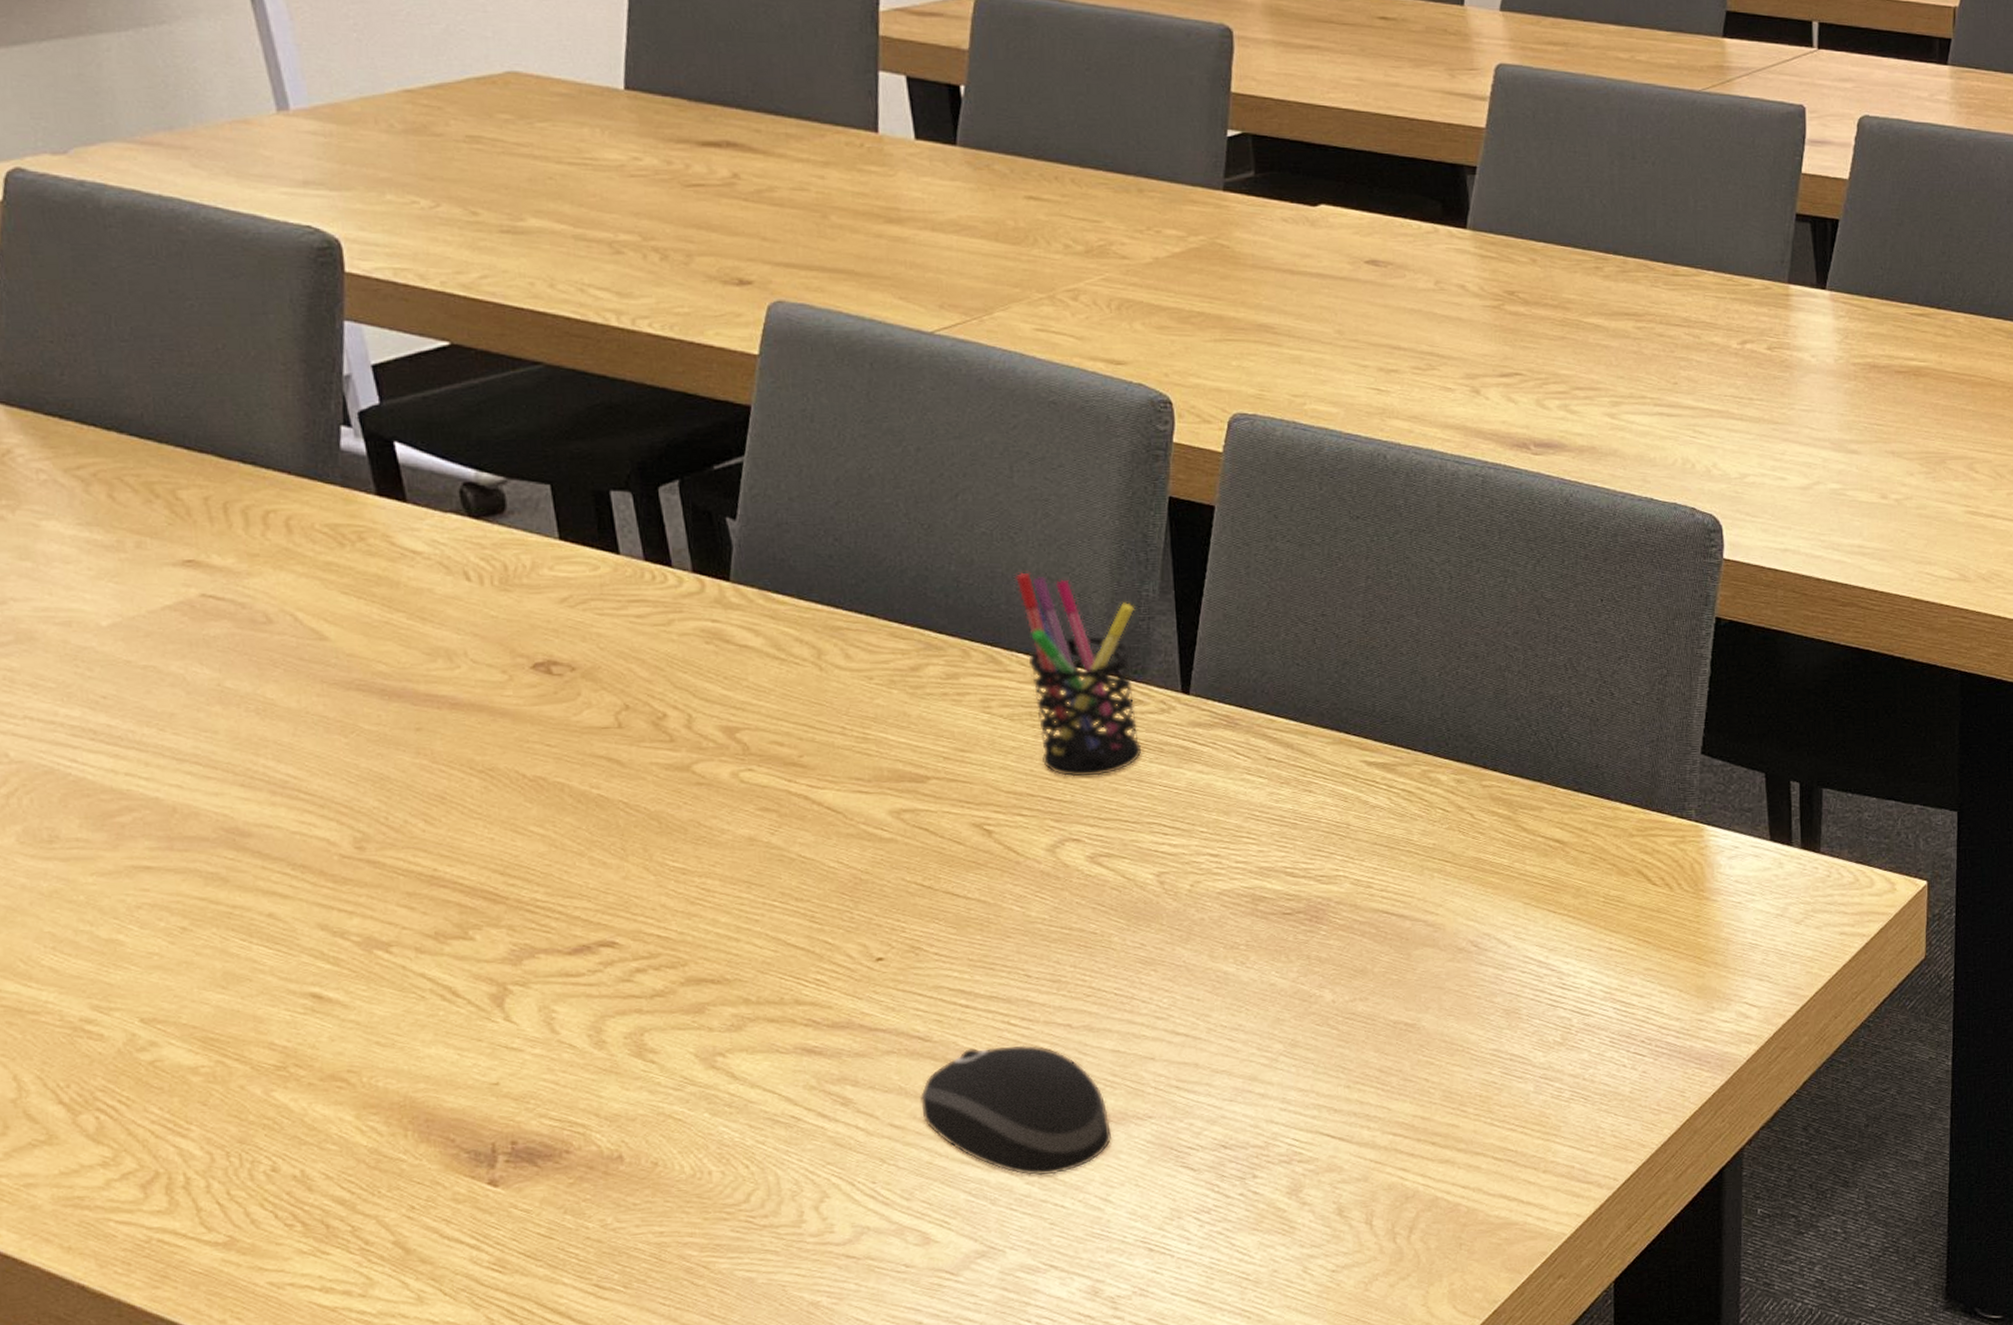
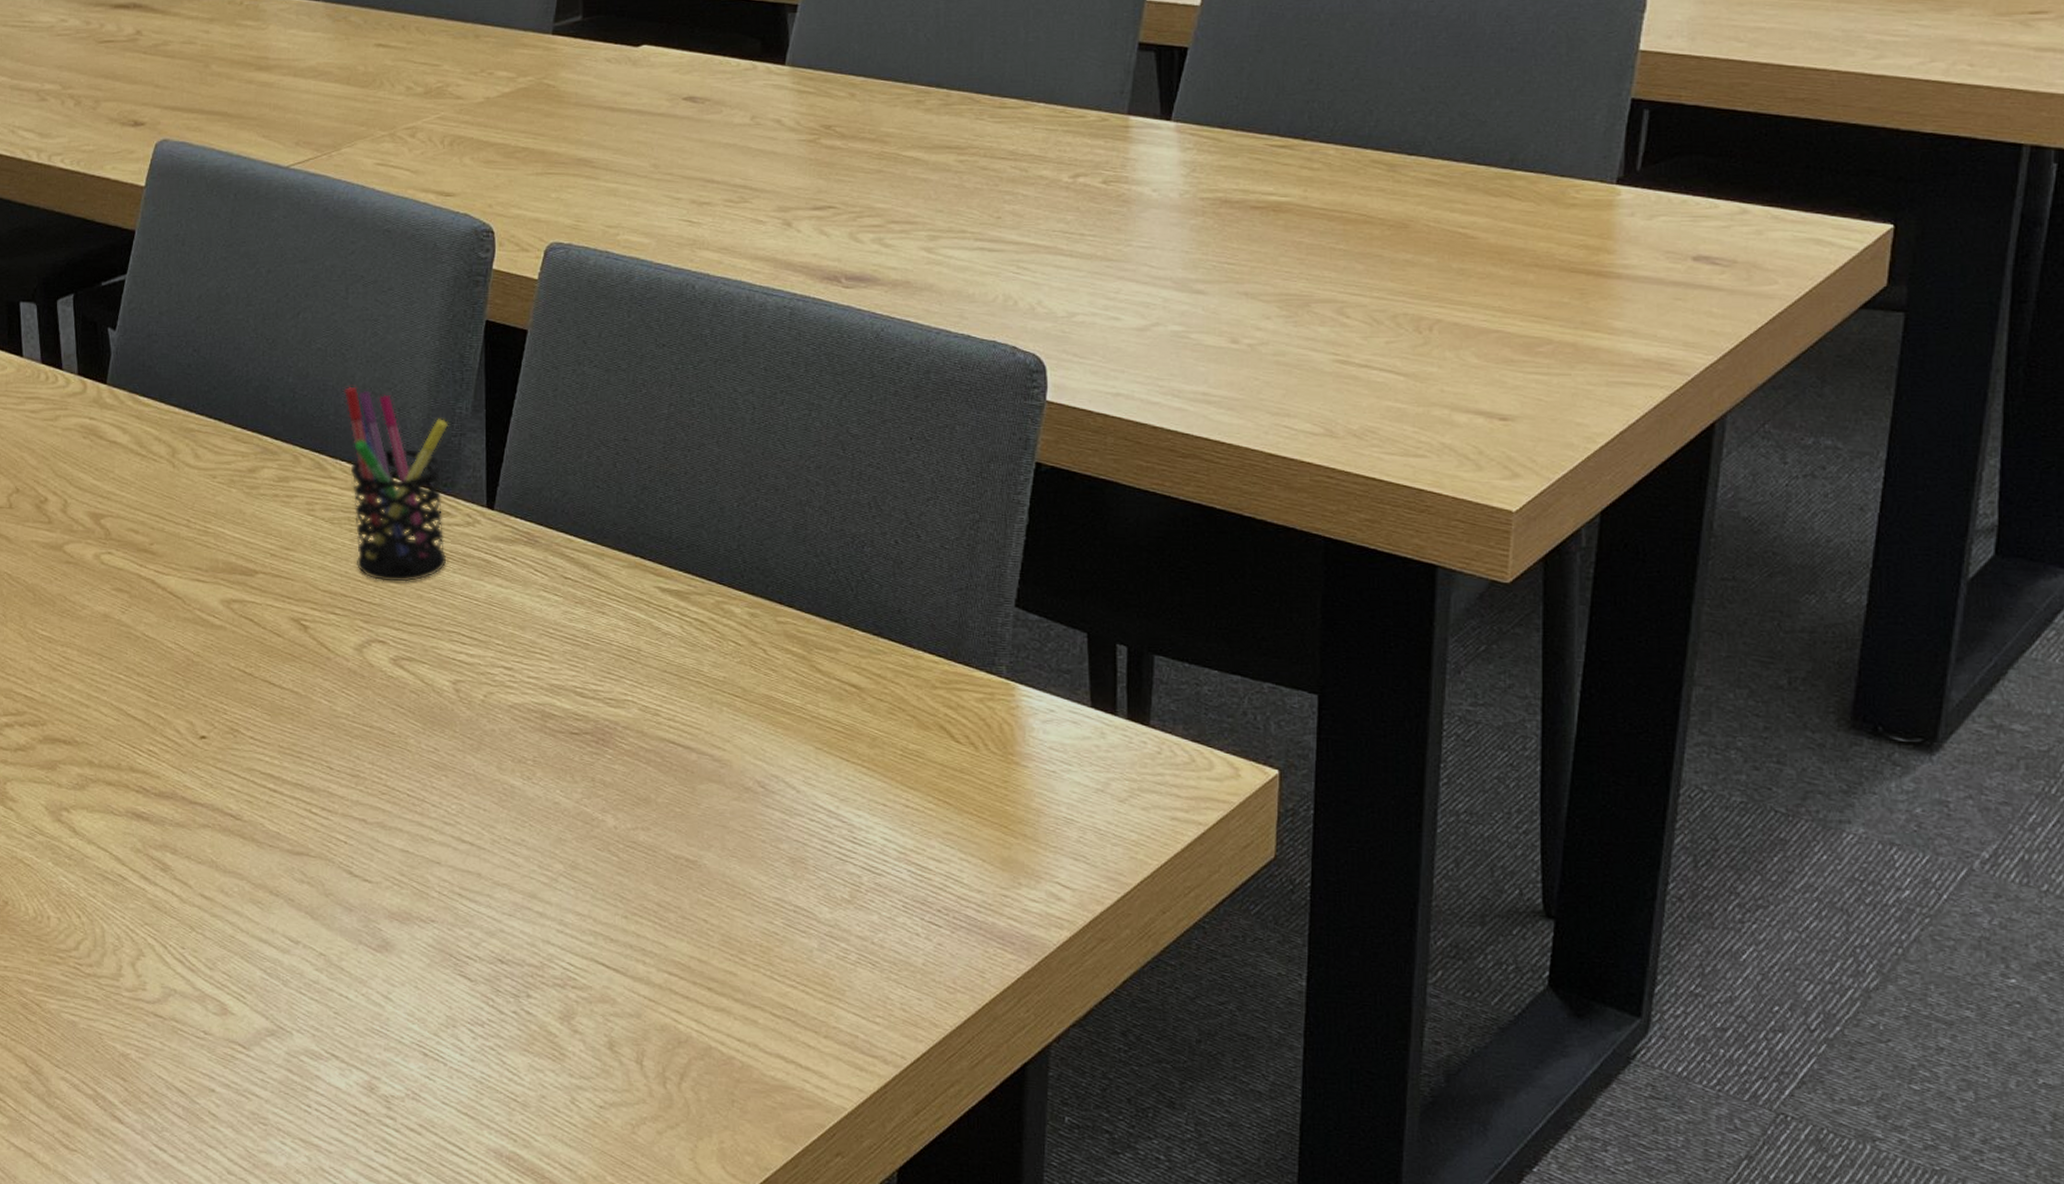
computer mouse: present [920,1045,1112,1176] -> none [229,831,397,965]

